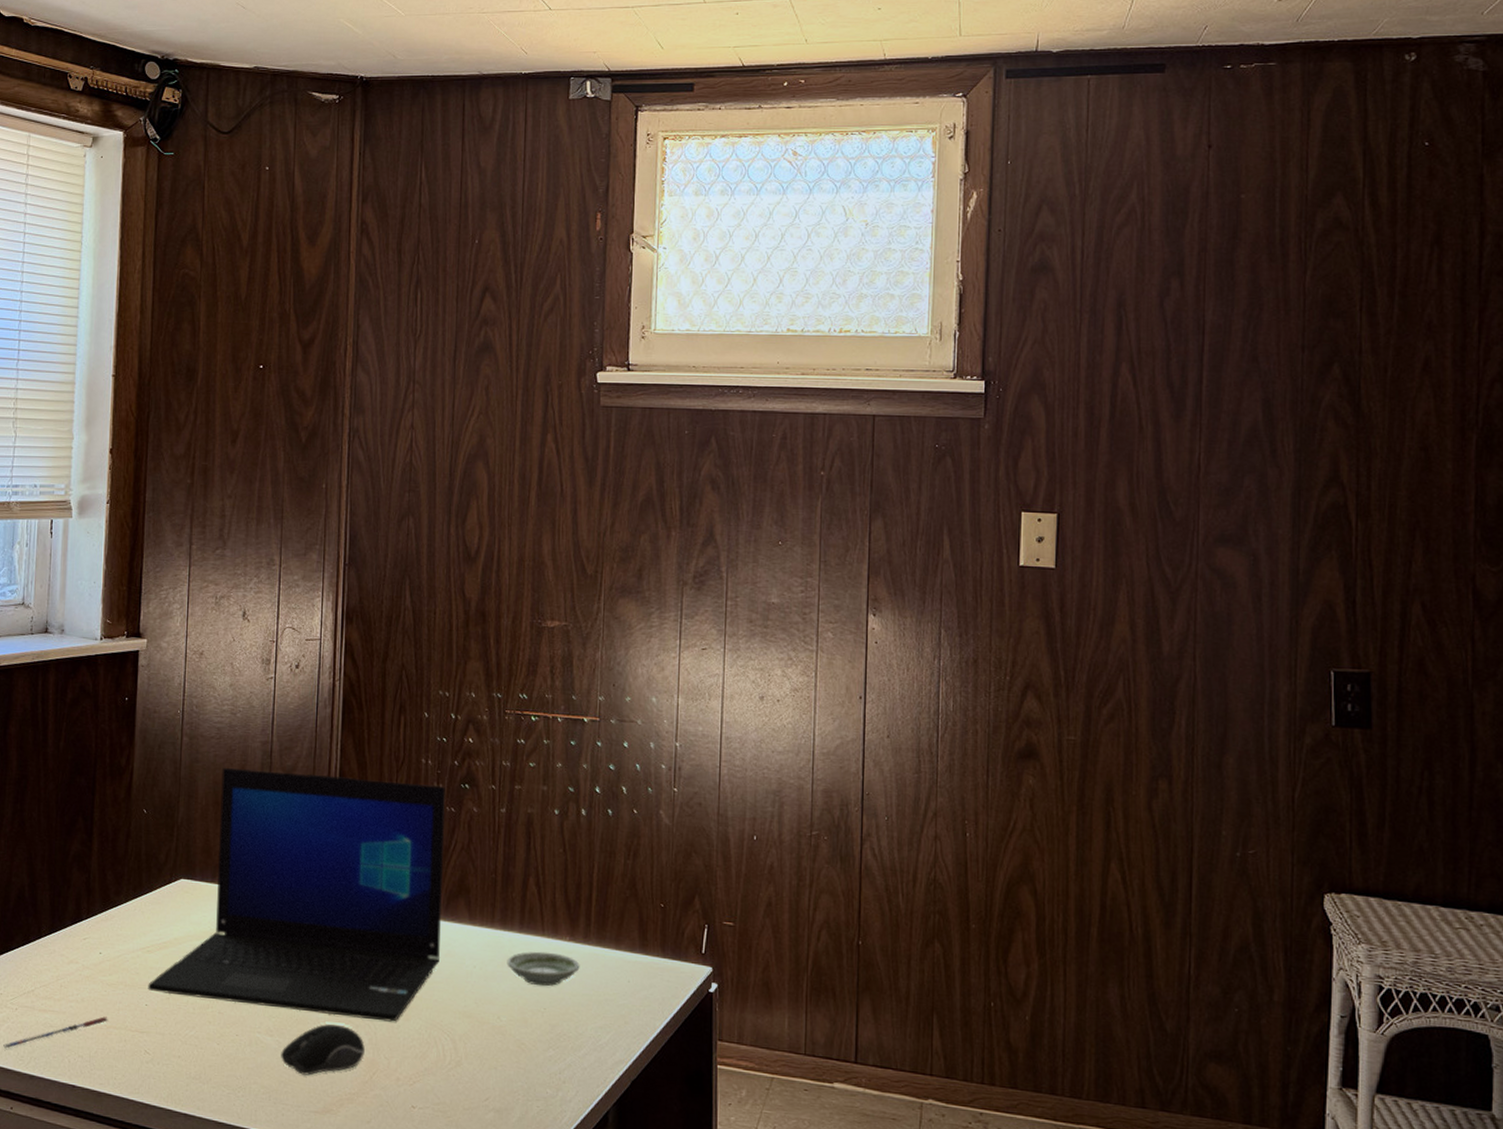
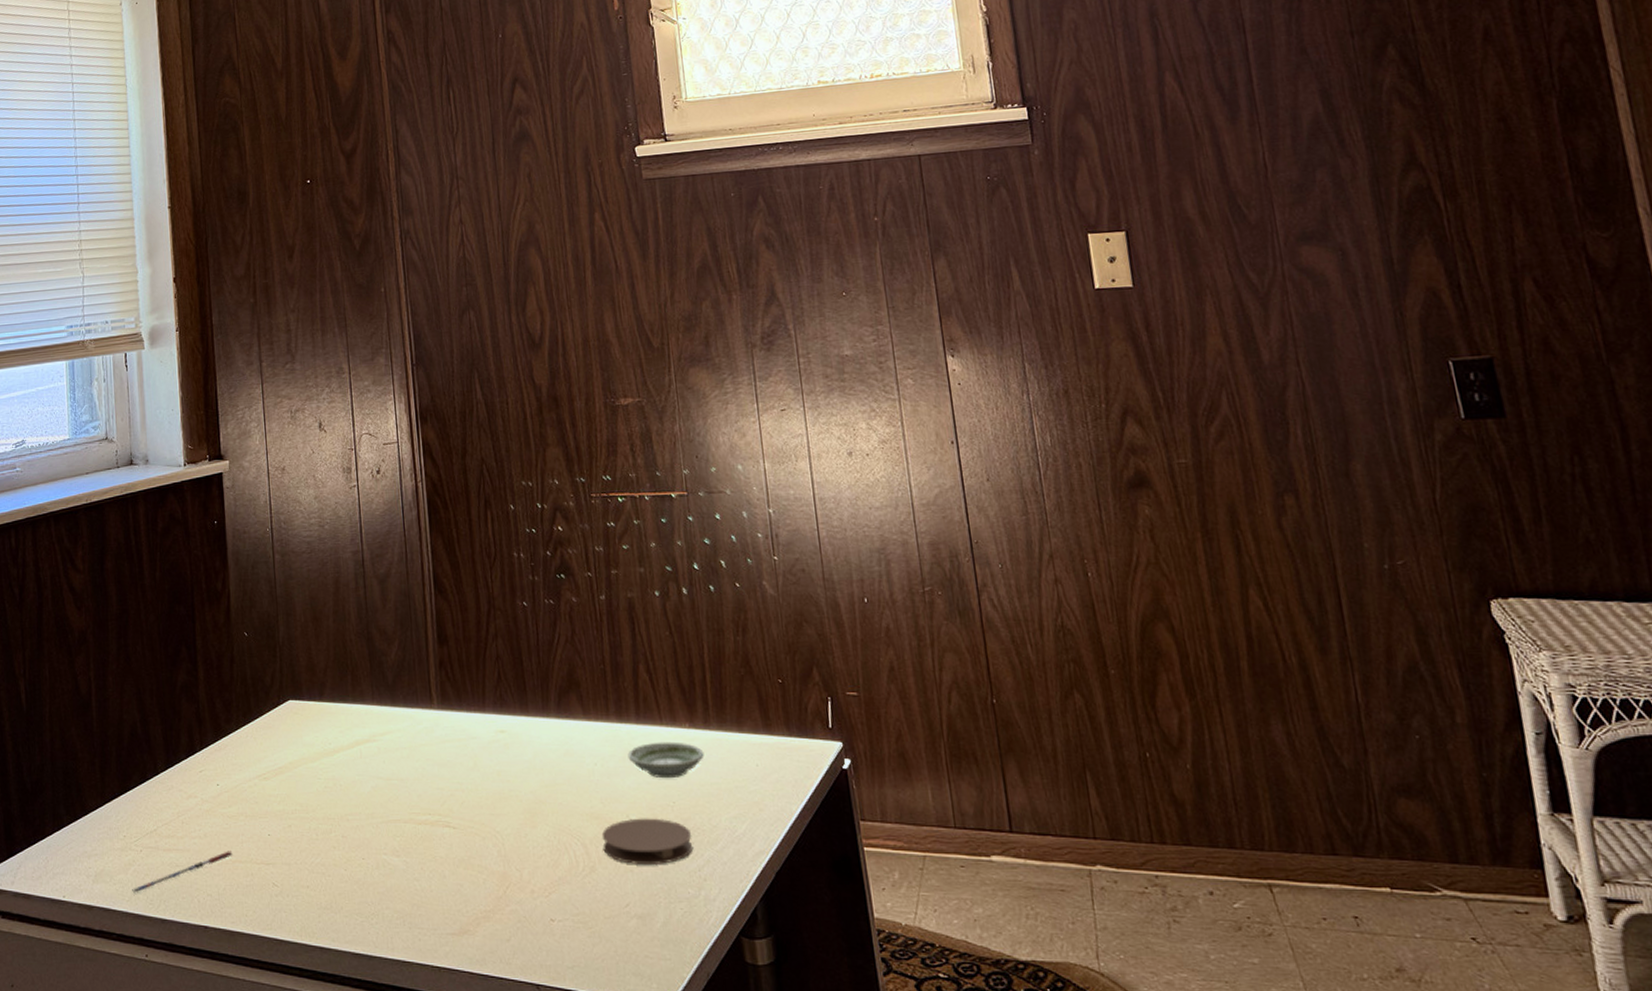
laptop: present [148,768,445,1022] -> none [268,578,560,831]
computer mouse: present [281,1023,365,1076] -> none [410,838,495,895]
coaster: none [471,1020,558,1065] -> present [601,818,694,866]

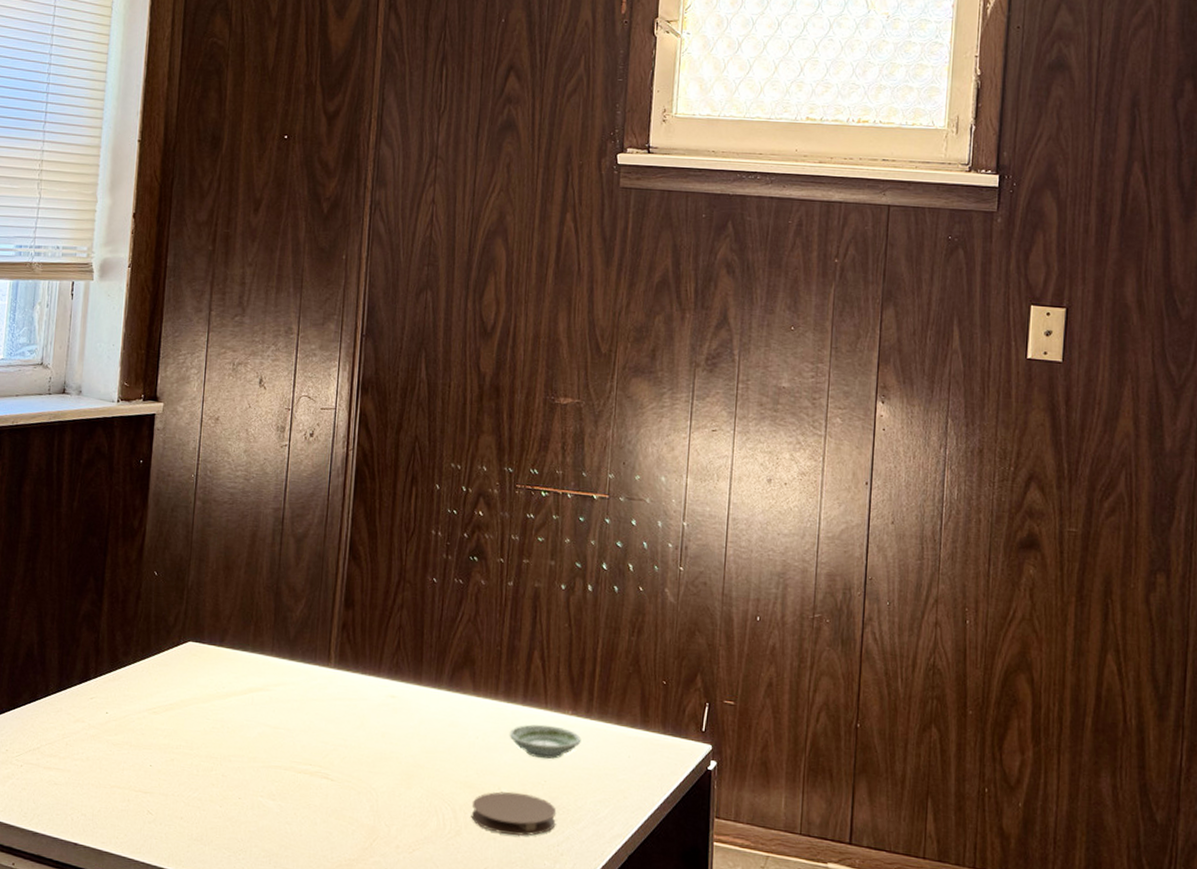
pen: present [132,851,233,895] -> none [7,775,112,806]

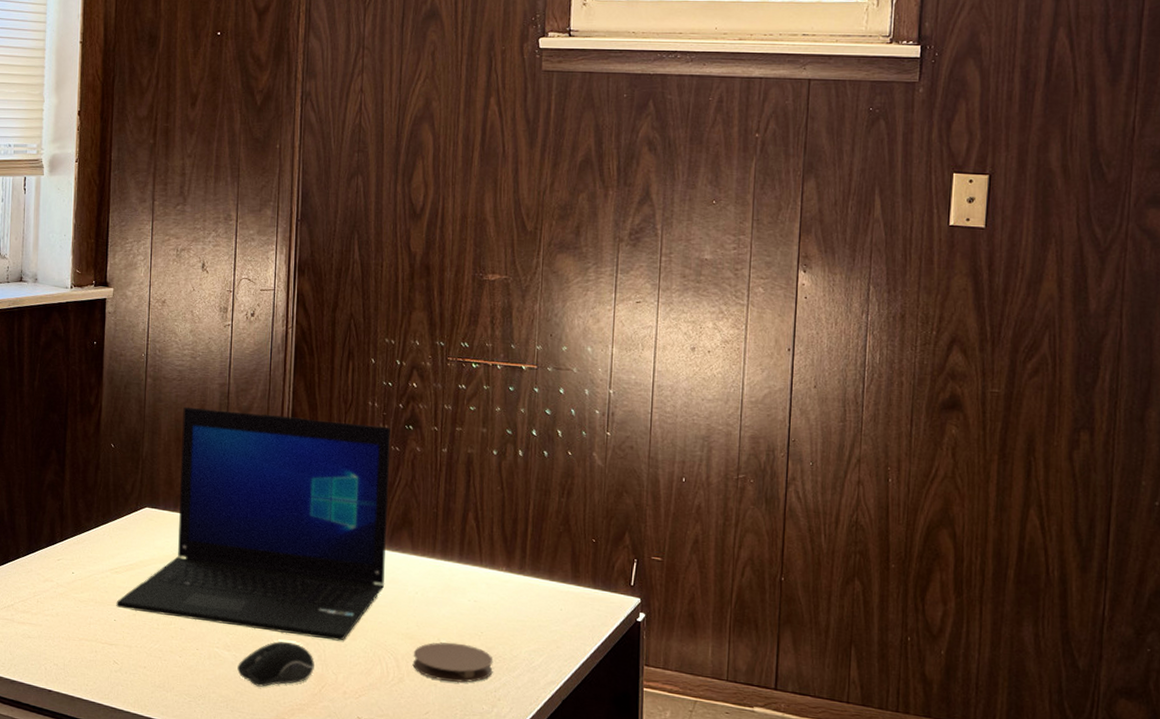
laptop: none [152,533,454,790] -> present [116,407,390,641]
computer mouse: none [282,789,366,840] -> present [237,641,314,687]
saucer: present [509,724,582,760] -> none [446,580,515,613]

